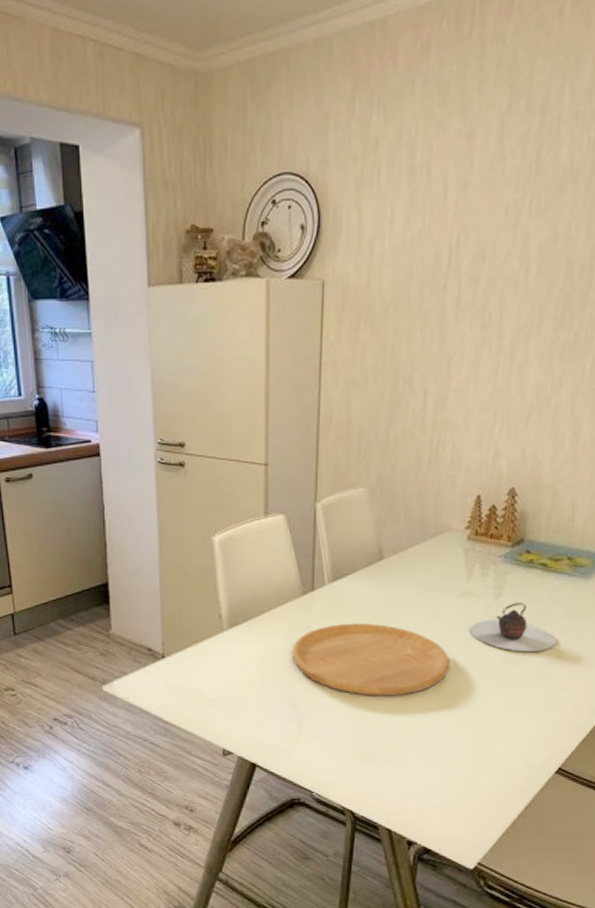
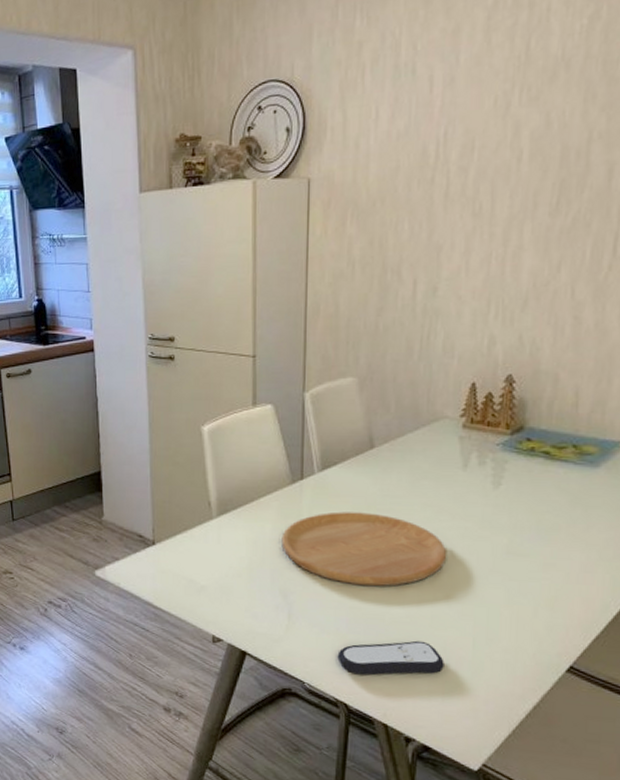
remote control: none [345,748,445,783] -> present [337,640,444,676]
teapot: present [470,603,557,653] -> none [468,492,564,544]

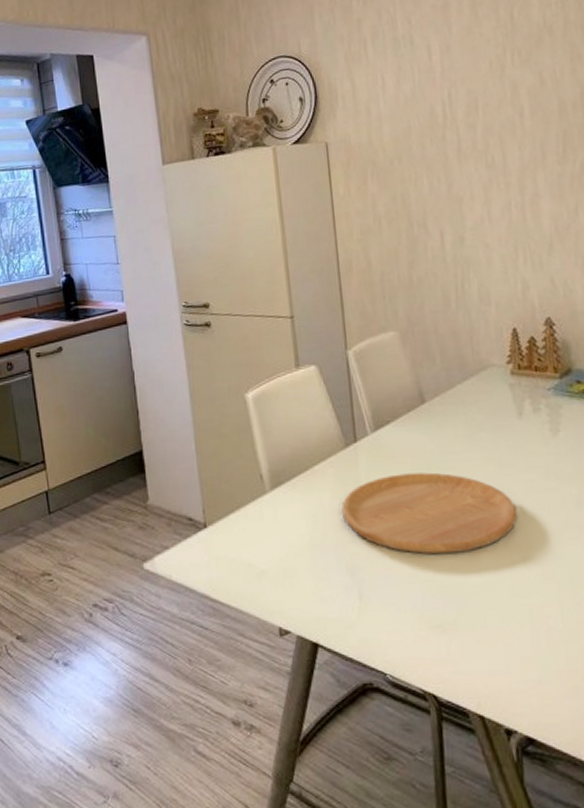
remote control: present [337,640,444,676] -> none [418,612,535,659]

